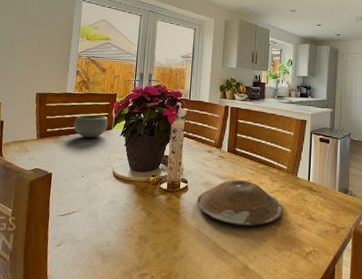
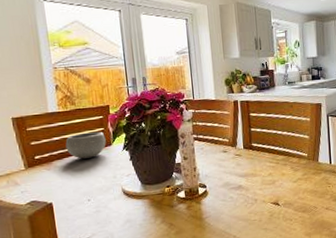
plate: present [196,180,283,226] -> none [218,174,308,220]

